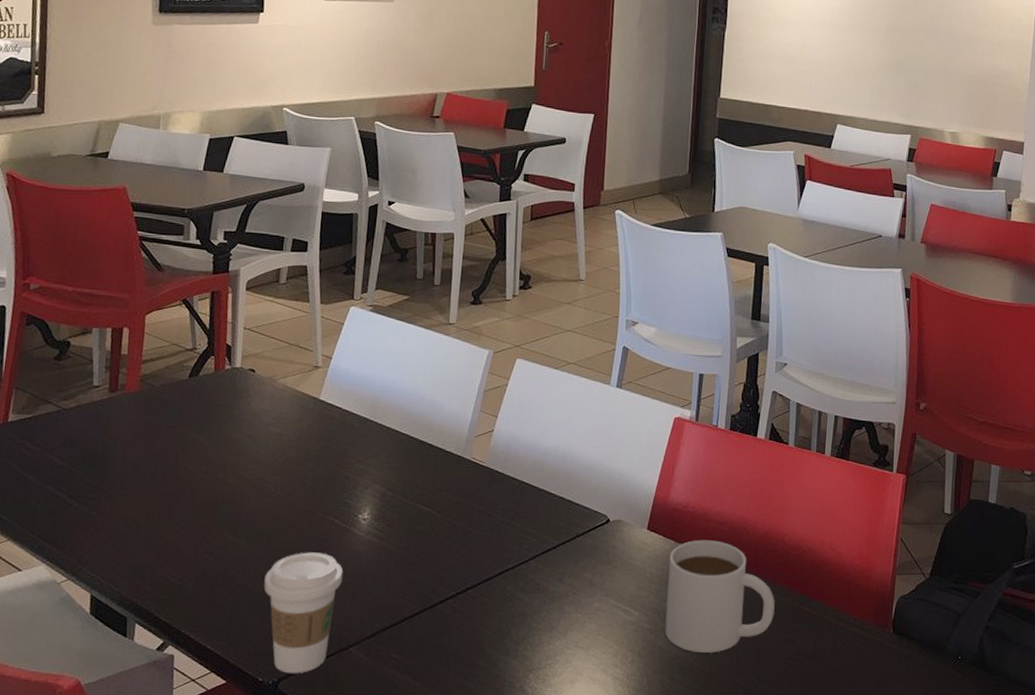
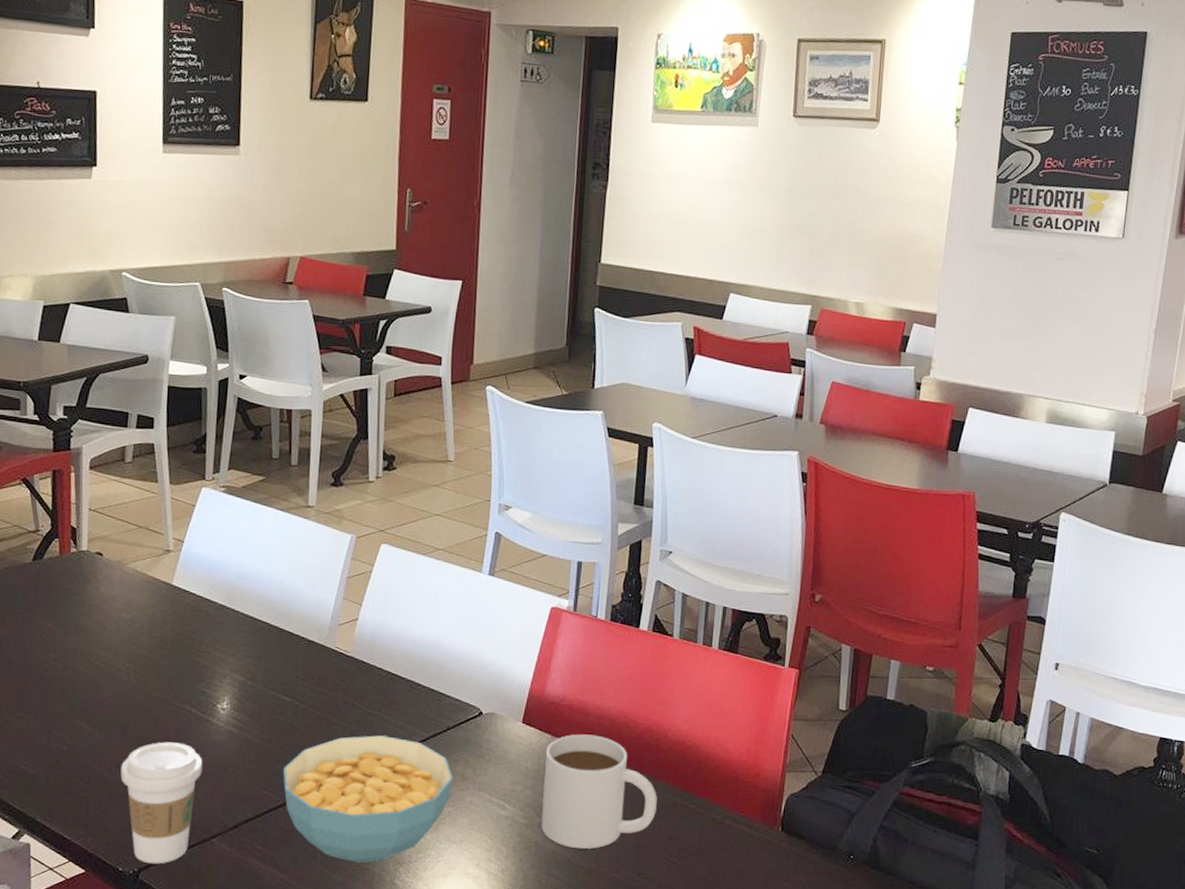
cereal bowl: none [419,543,582,670] -> present [283,735,453,863]

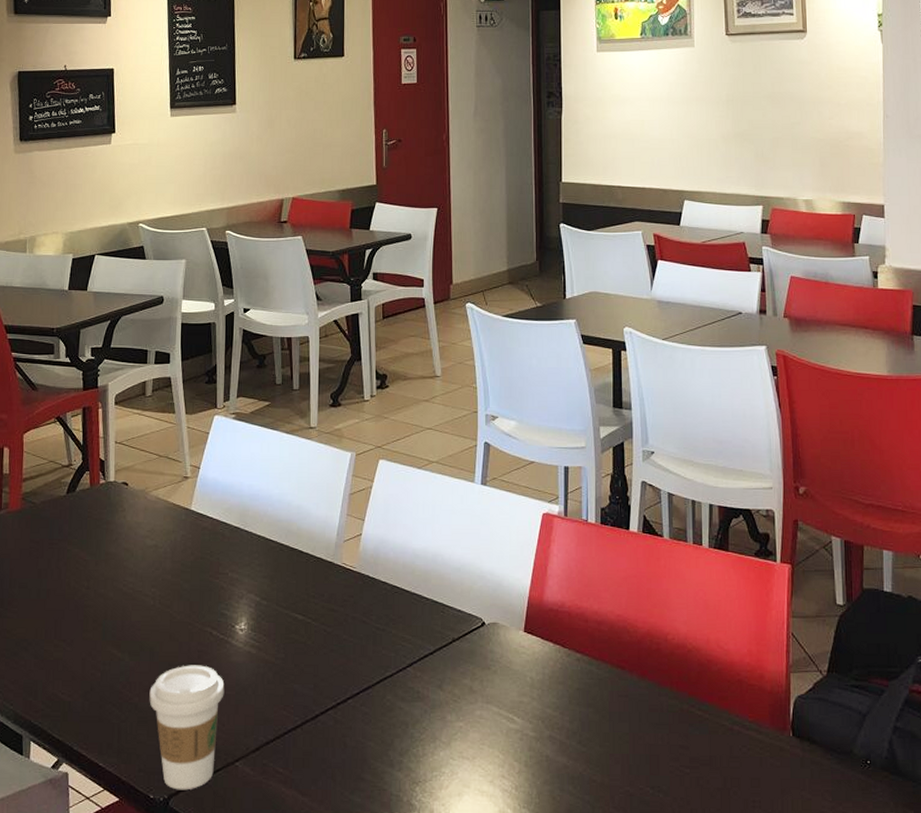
cereal bowl: present [283,735,453,863] -> none [300,650,461,783]
mug: present [541,734,657,849] -> none [549,641,664,761]

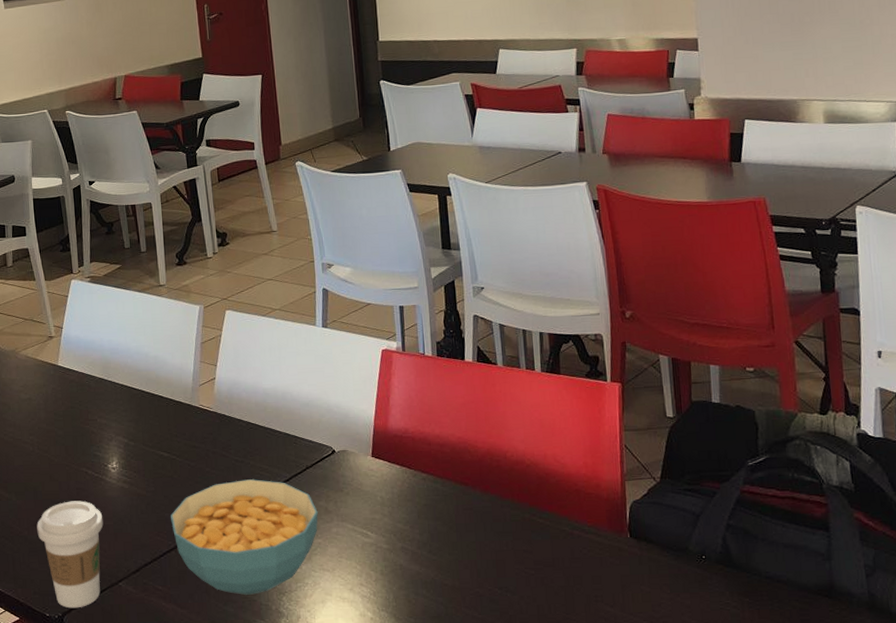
cereal bowl: none [300,650,461,783] -> present [171,479,318,595]

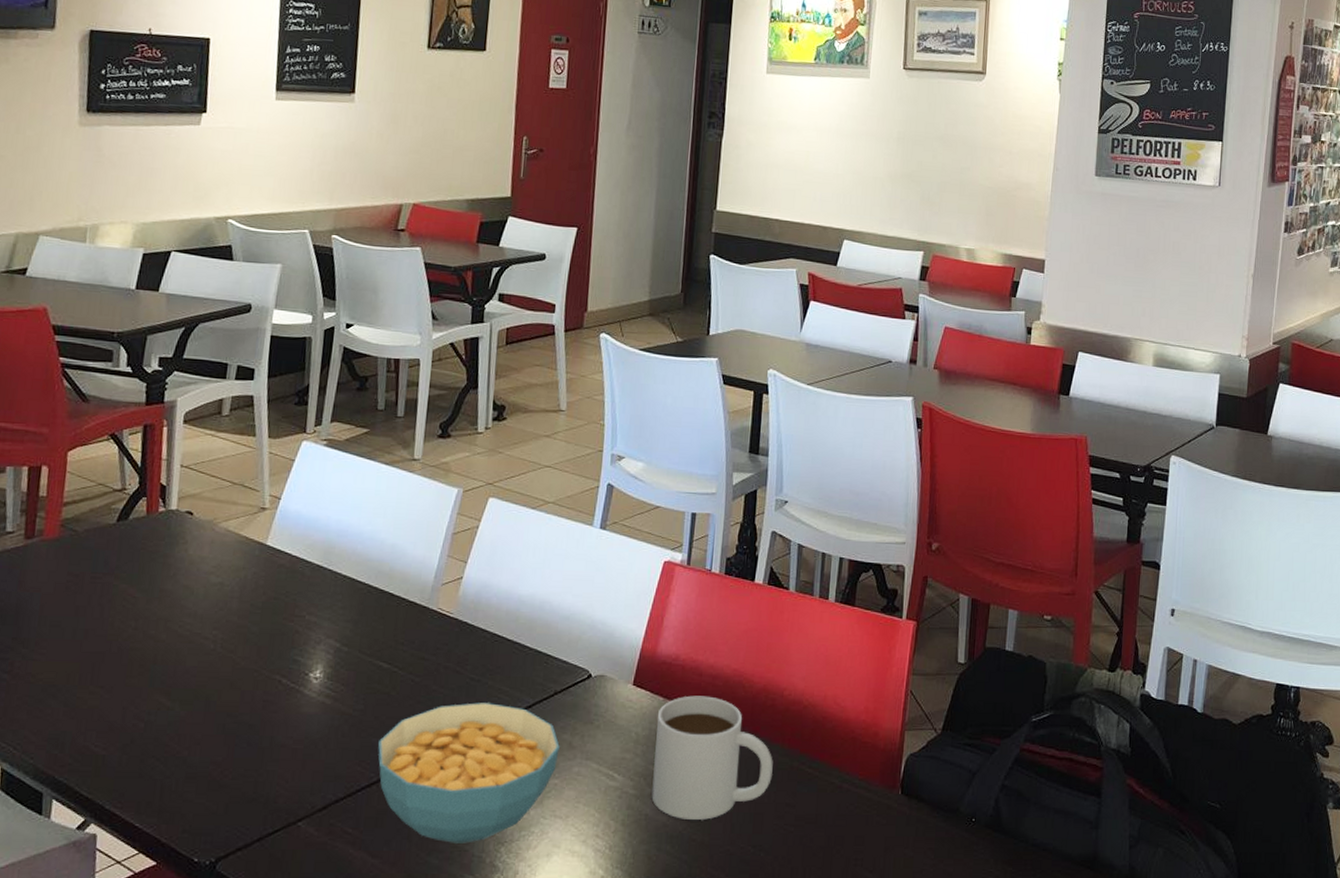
coffee cup: present [37,500,104,609] -> none [200,716,292,853]
mug: none [397,462,507,568] -> present [651,695,773,820]

